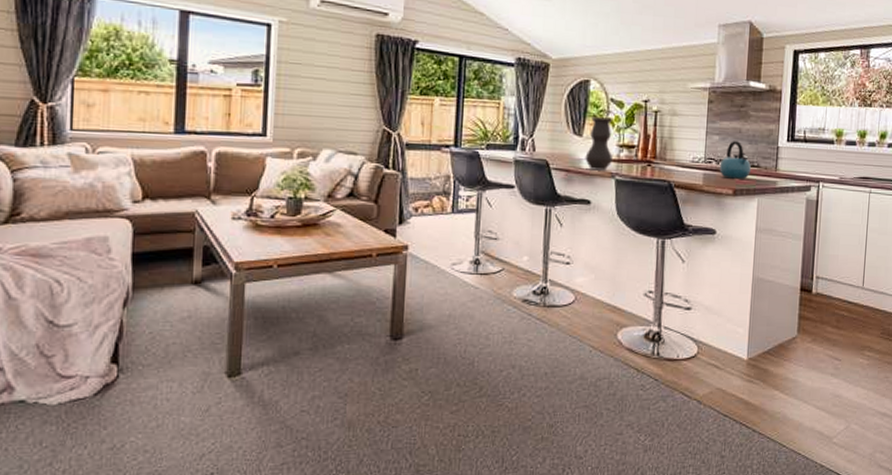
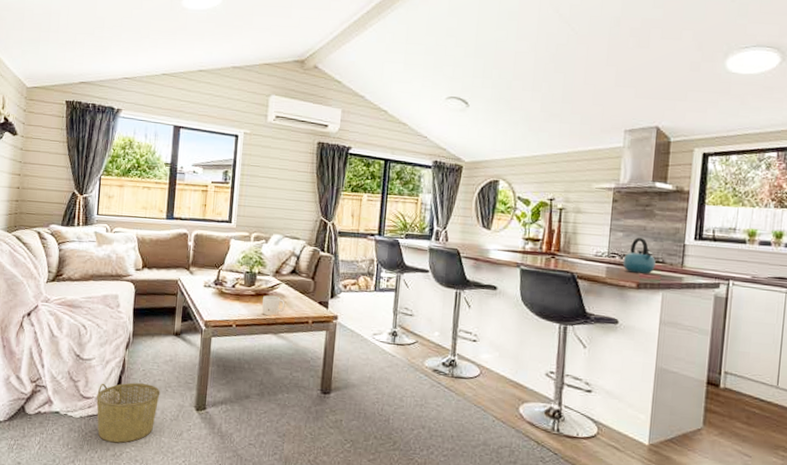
basket: none [81,350,176,432] -> present [96,382,160,443]
mug: none [311,225,342,251] -> present [262,295,285,316]
vase: present [585,117,613,171] -> none [493,212,520,261]

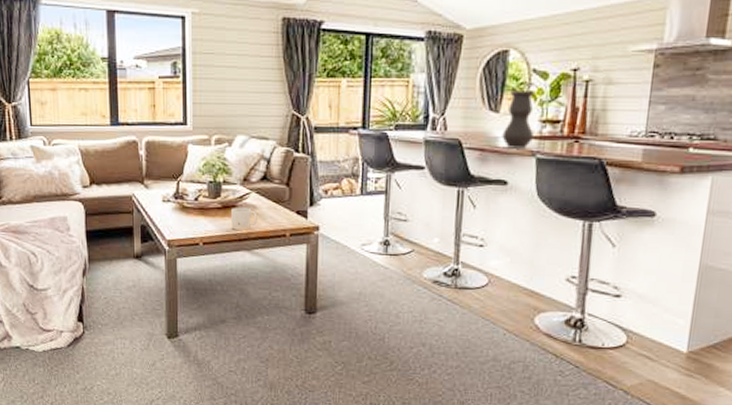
basket: present [96,382,160,443] -> none [57,312,127,377]
vase: none [493,212,520,261] -> present [502,91,535,149]
kettle: present [622,237,656,274] -> none [663,110,706,155]

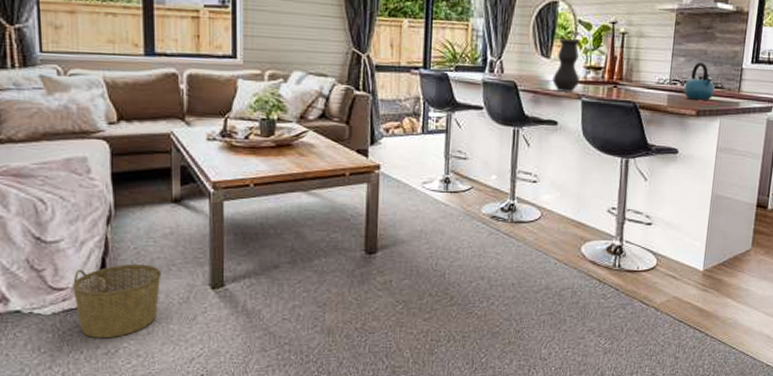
basket: none [57,312,127,377] -> present [71,264,162,339]
mug: present [230,207,257,230] -> none [285,146,315,170]
kettle: none [663,110,706,155] -> present [683,62,715,100]

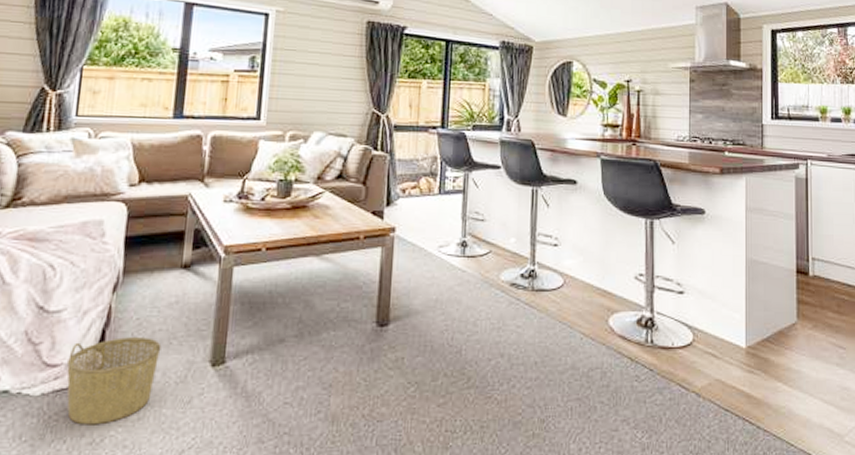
vase: present [552,38,581,92] -> none [570,97,597,150]
kettle: present [683,62,715,100] -> none [704,119,736,158]

